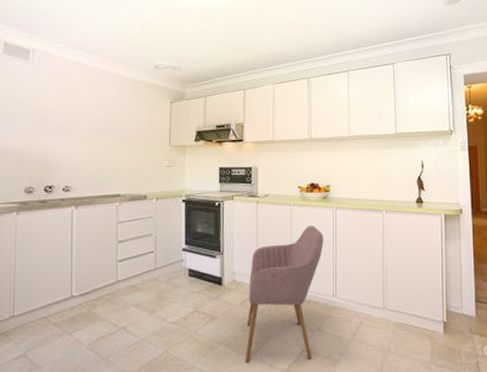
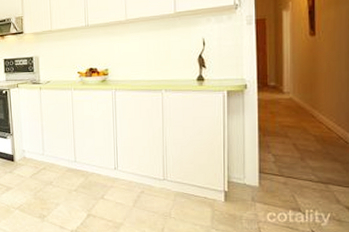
chair: present [246,226,324,364] -> none [37,107,104,225]

